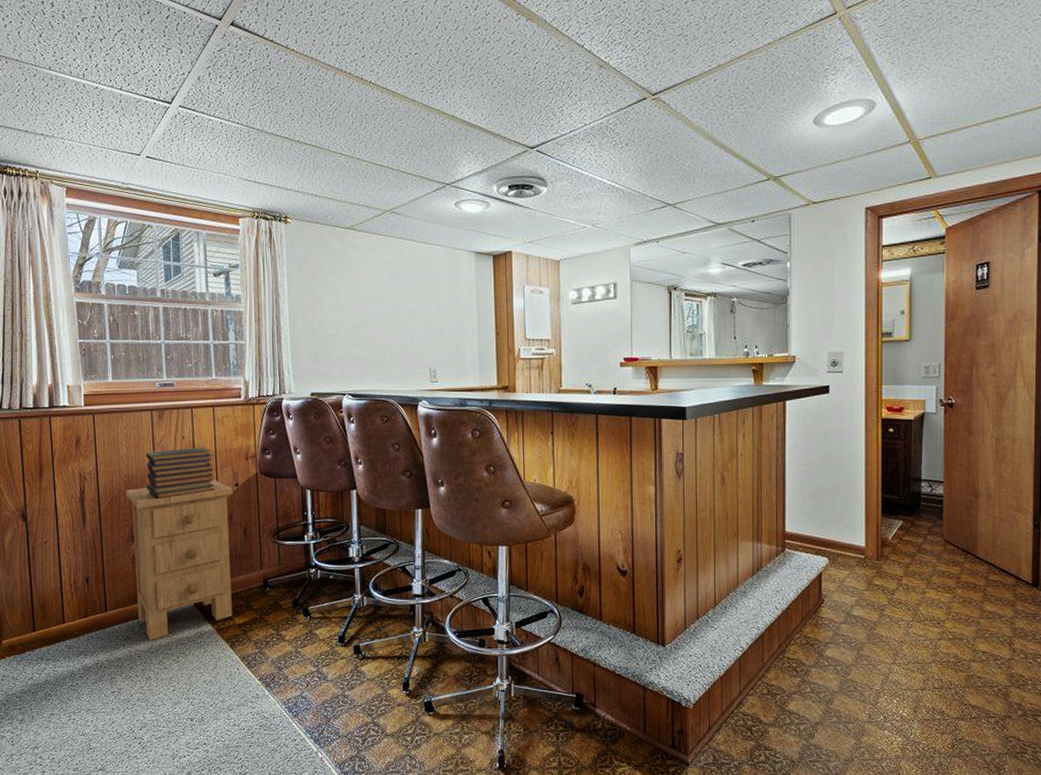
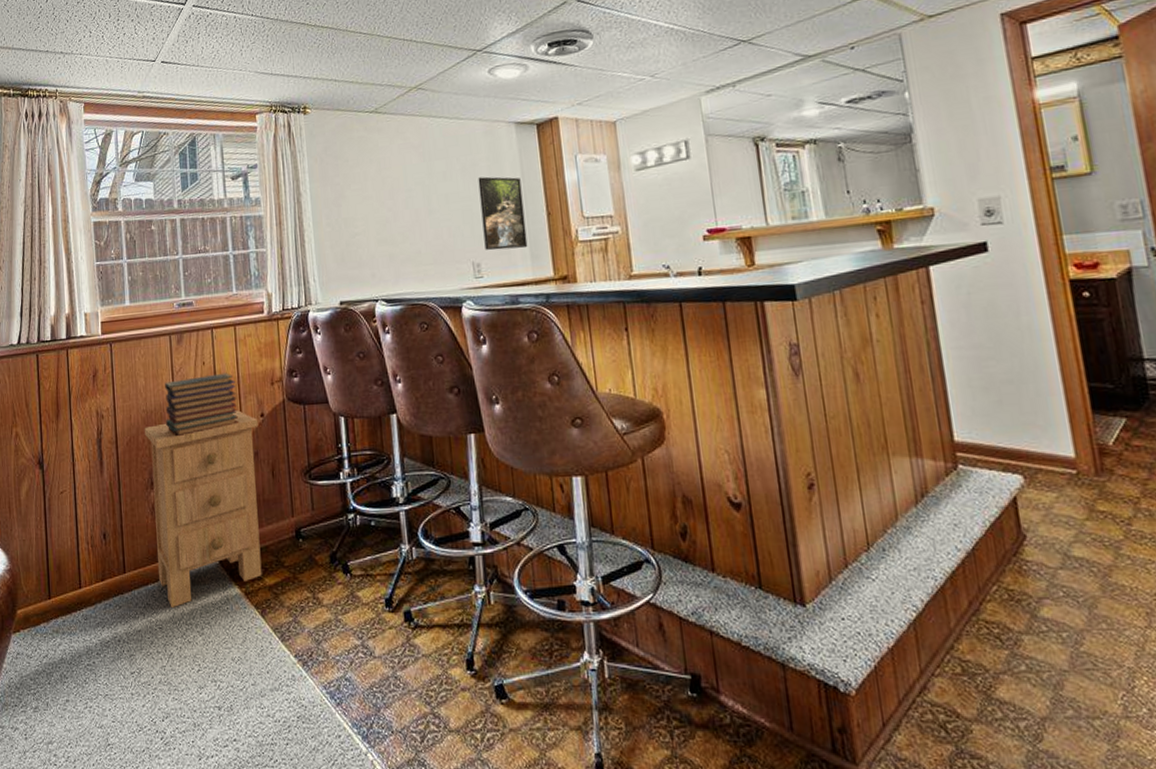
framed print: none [439,296,478,361] -> present [478,176,528,251]

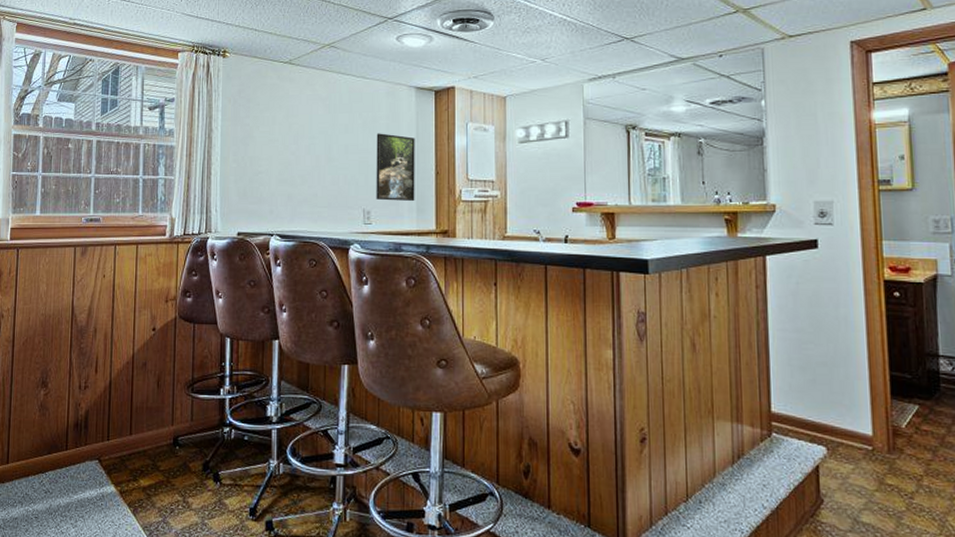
nightstand: present [144,409,262,607] -> none [39,321,150,499]
book stack: present [165,373,240,437] -> none [62,287,132,342]

